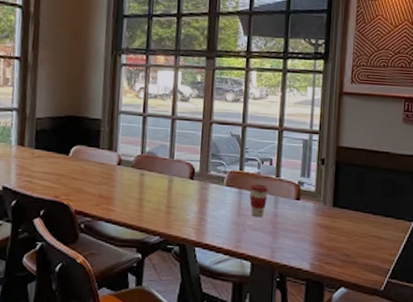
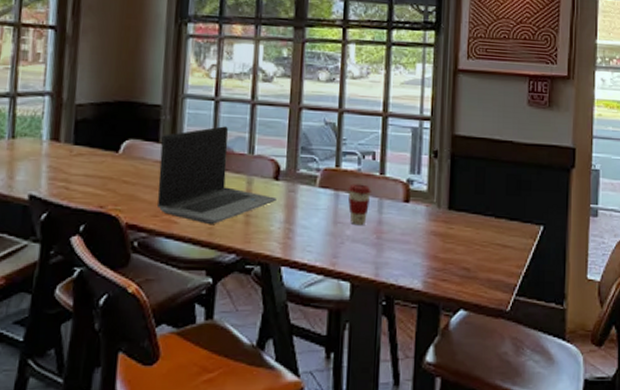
laptop computer: none [99,136,192,213] -> present [158,126,277,224]

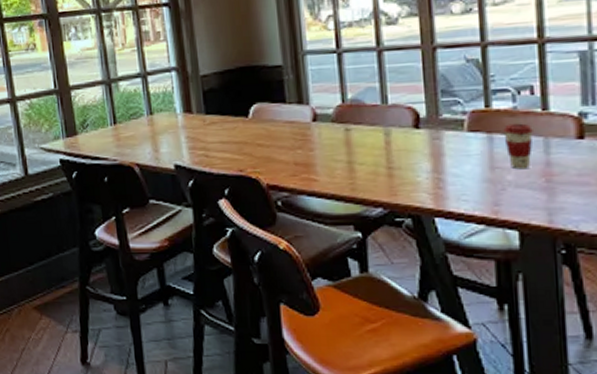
laptop computer: present [158,126,277,224] -> none [288,78,420,179]

